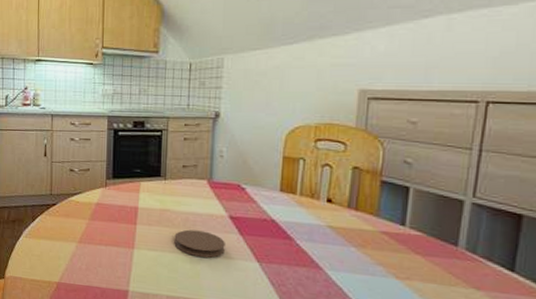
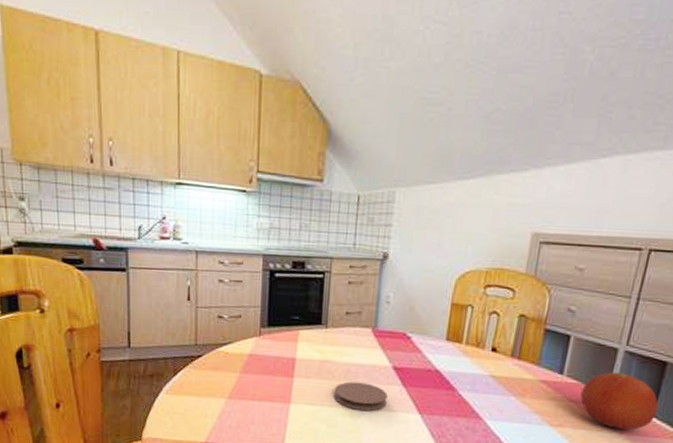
fruit: none [427,224,519,286] -> present [580,372,659,430]

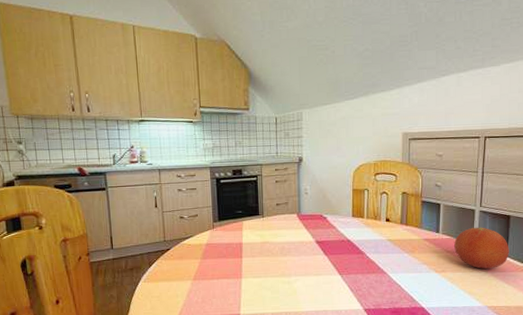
coaster: present [334,381,388,411] -> none [274,256,314,278]

